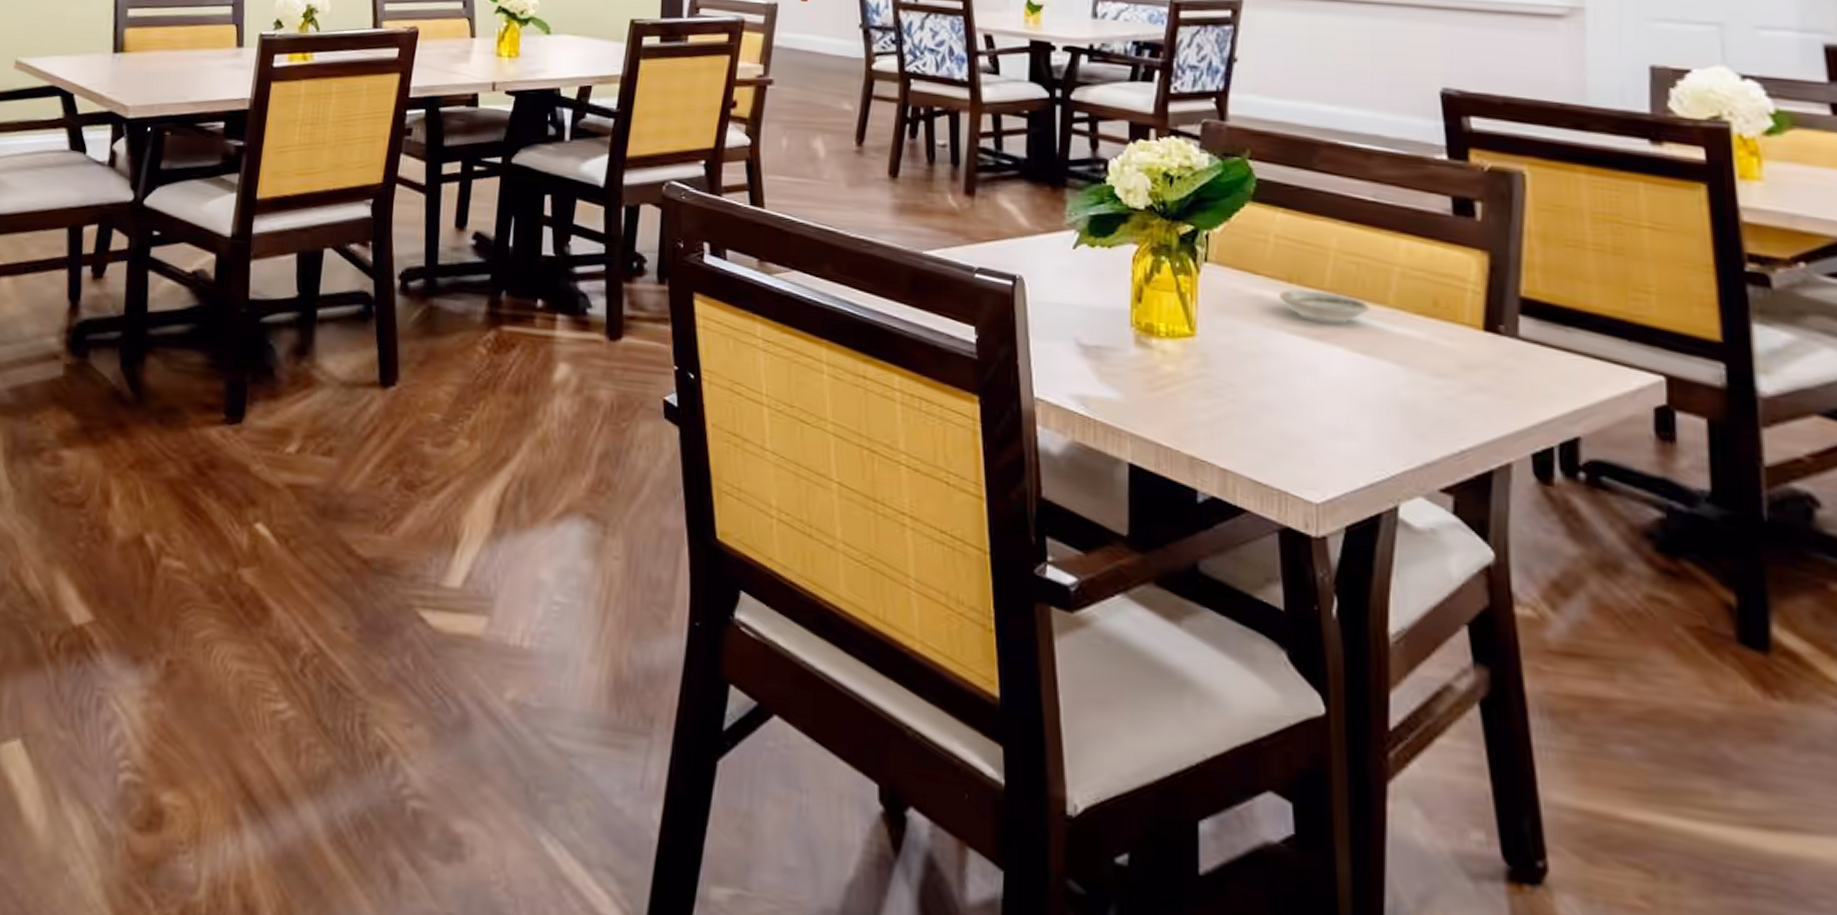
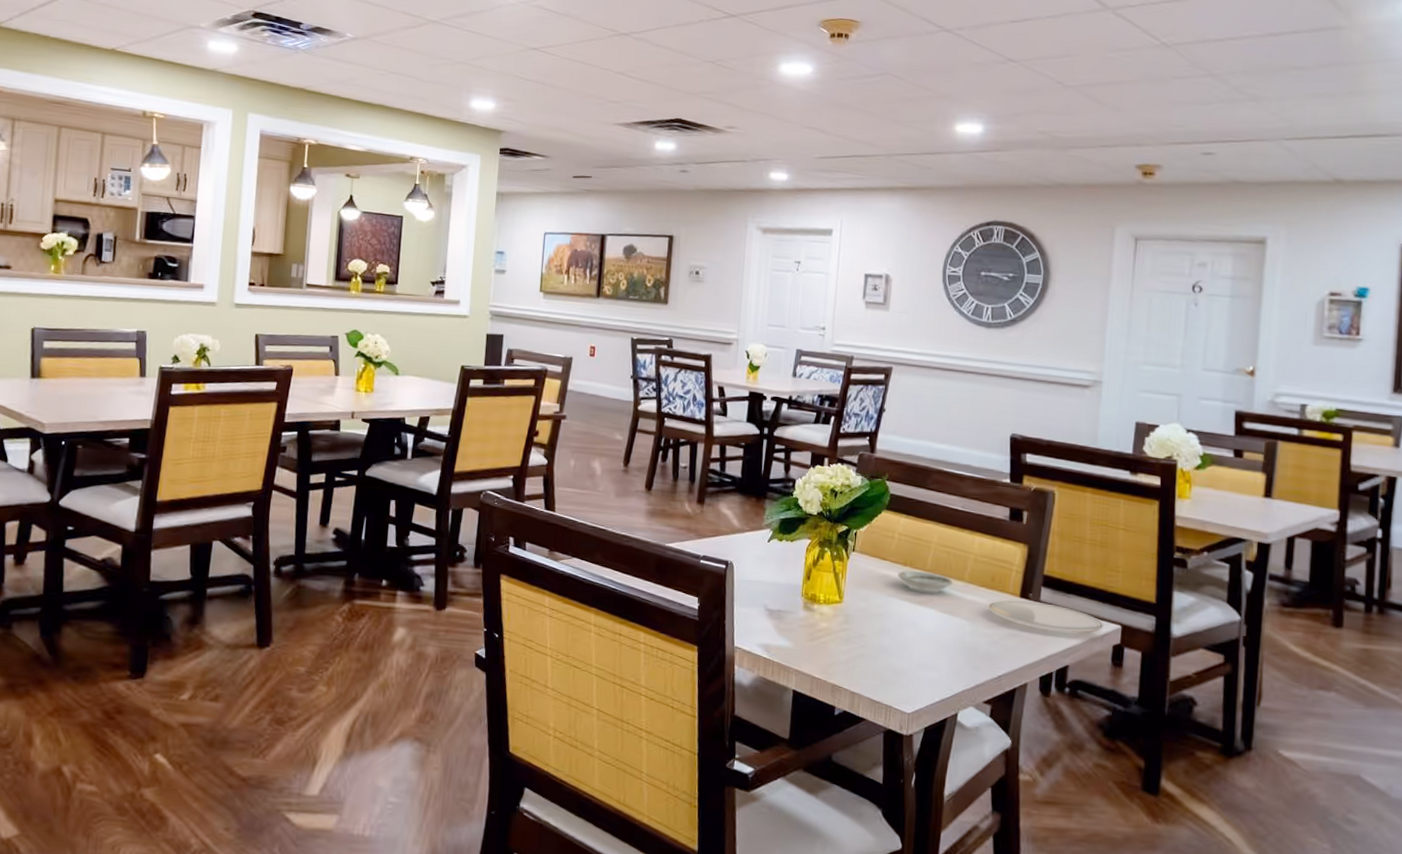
plate: none [1431,334,1634,388] -> present [988,599,1104,634]

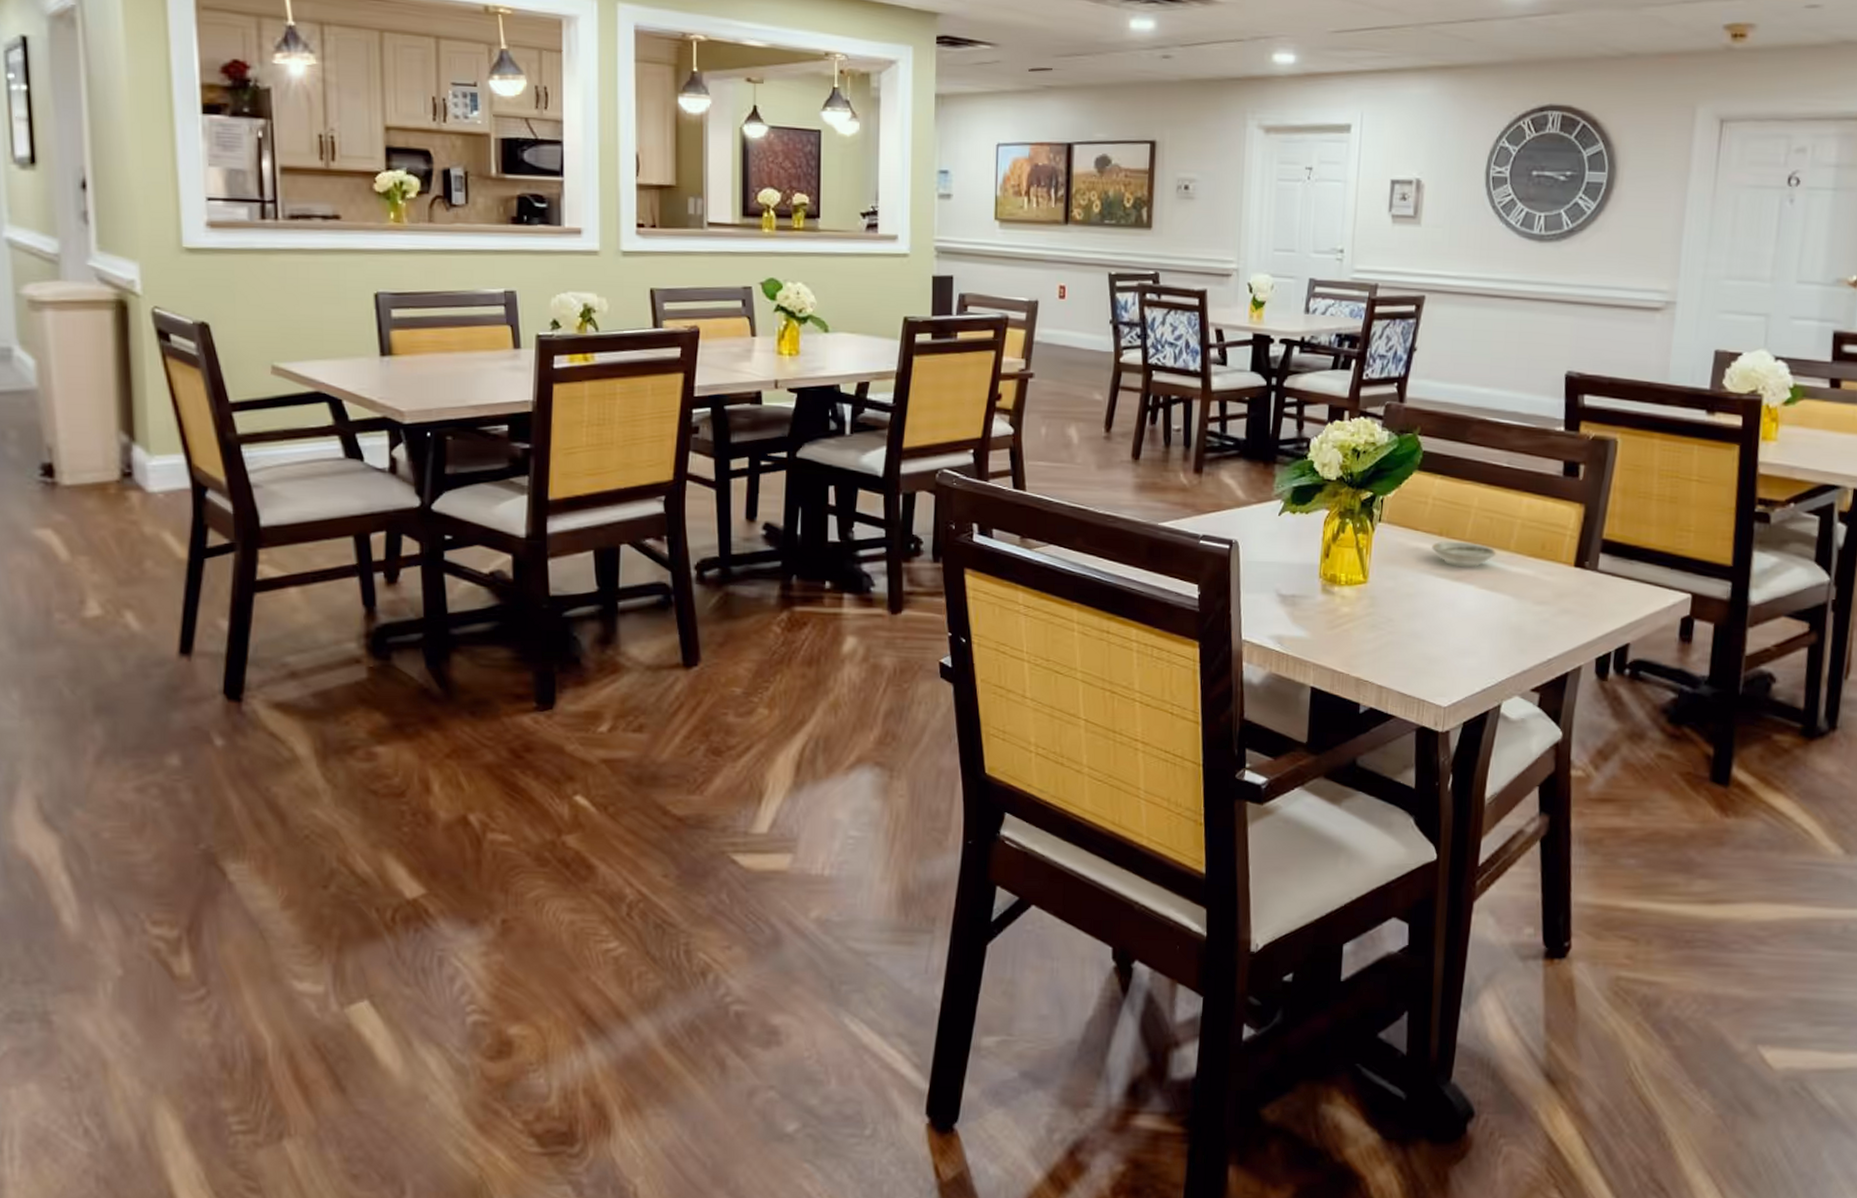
plate: present [988,599,1104,634] -> none [1537,570,1671,606]

